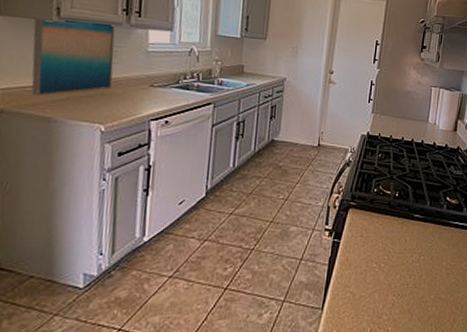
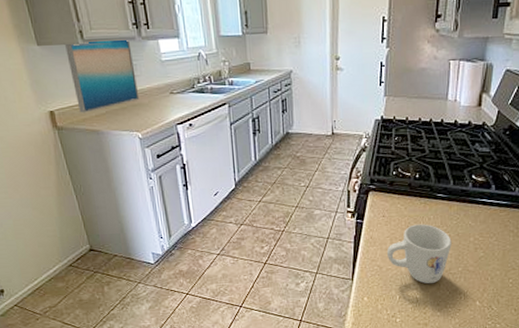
mug: none [362,246,426,314] -> present [387,224,452,284]

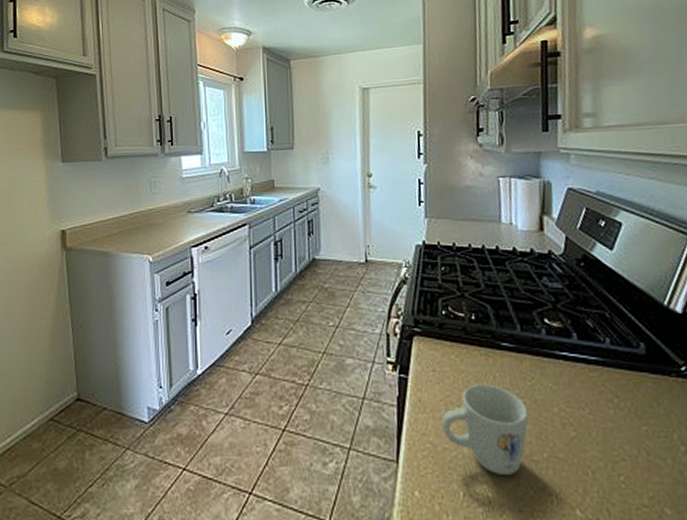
wall art: present [63,40,140,113] -> none [87,157,155,233]

